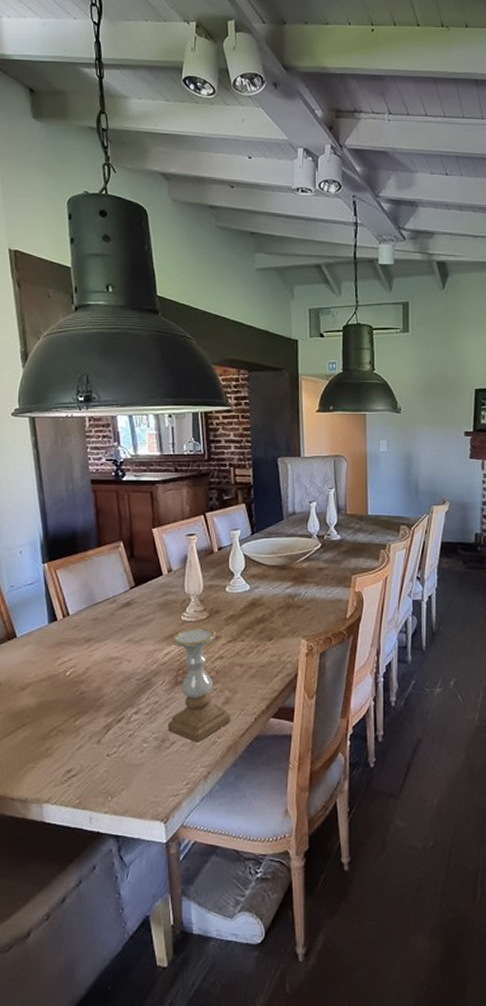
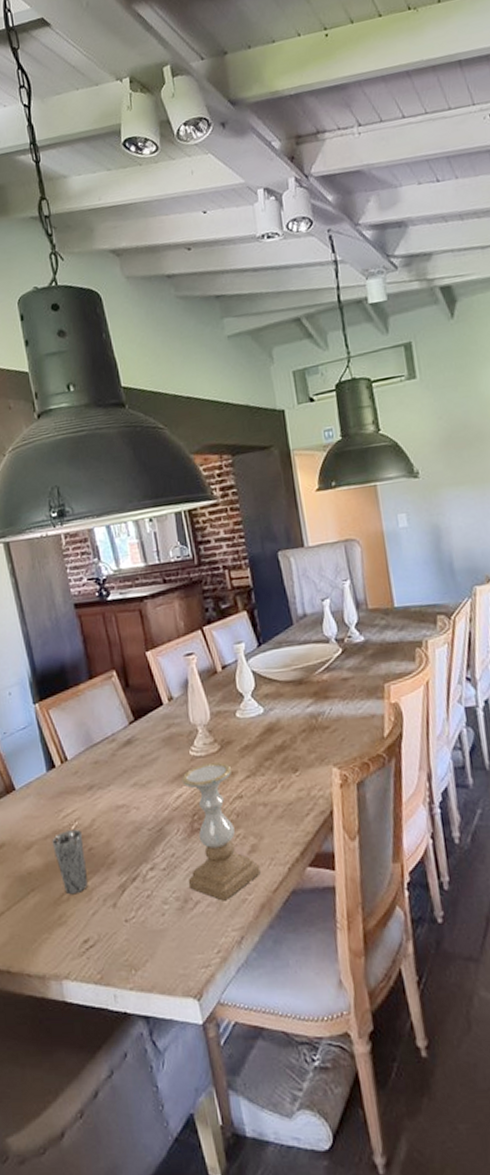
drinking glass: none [47,675,76,731] -> present [52,829,88,895]

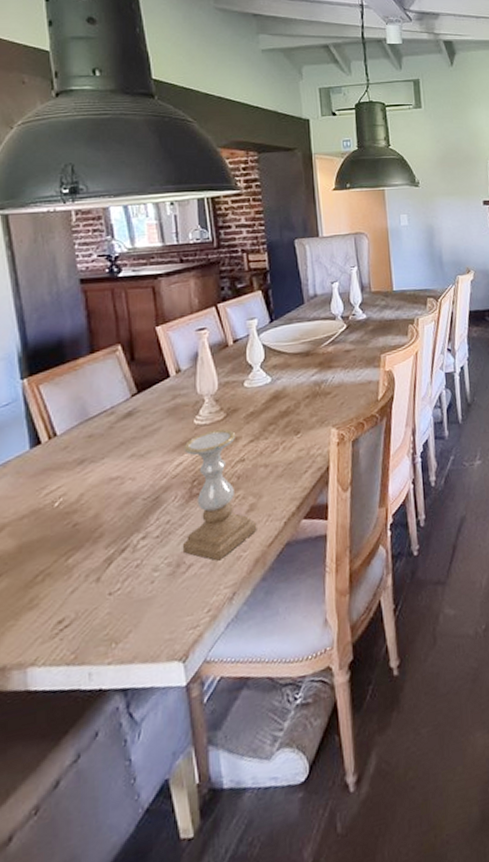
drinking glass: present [52,829,88,895] -> none [29,505,68,576]

